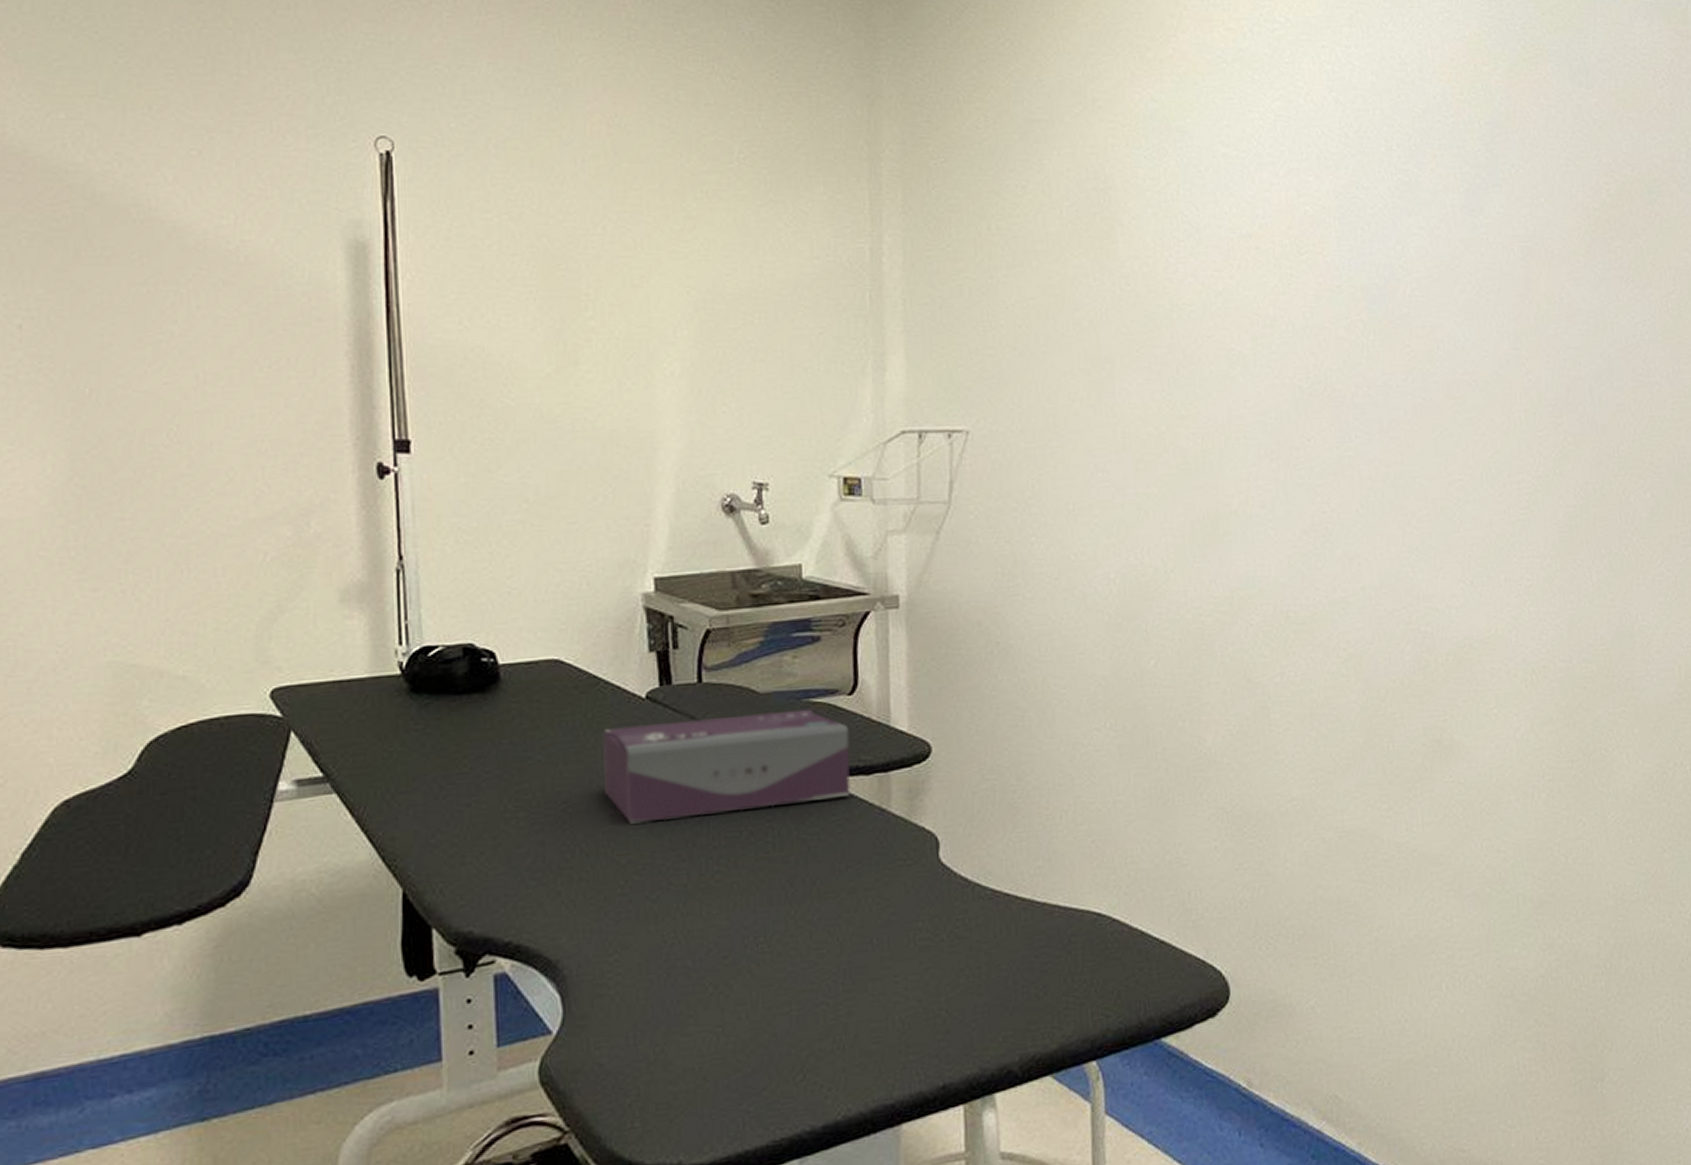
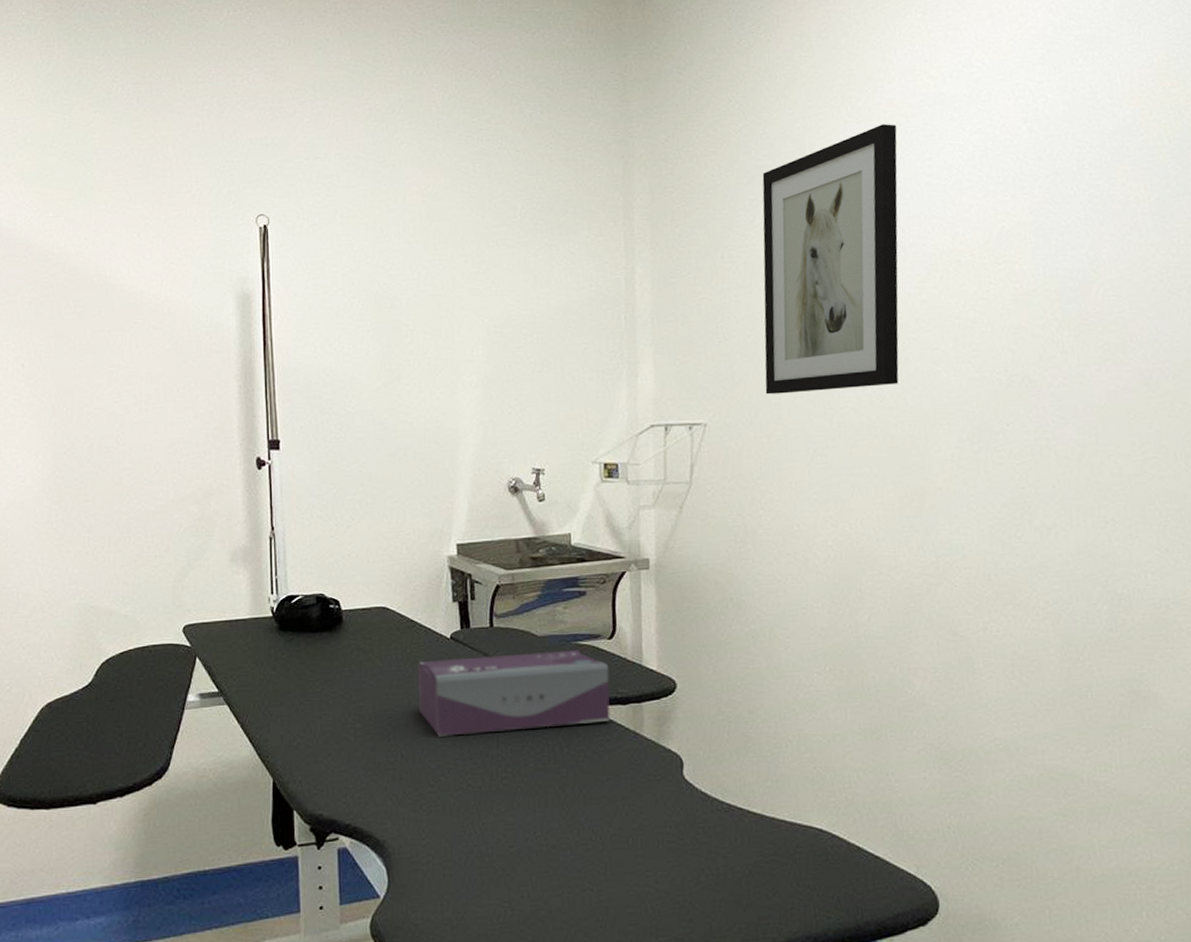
wall art: none [1036,81,1192,397] -> present [762,124,899,395]

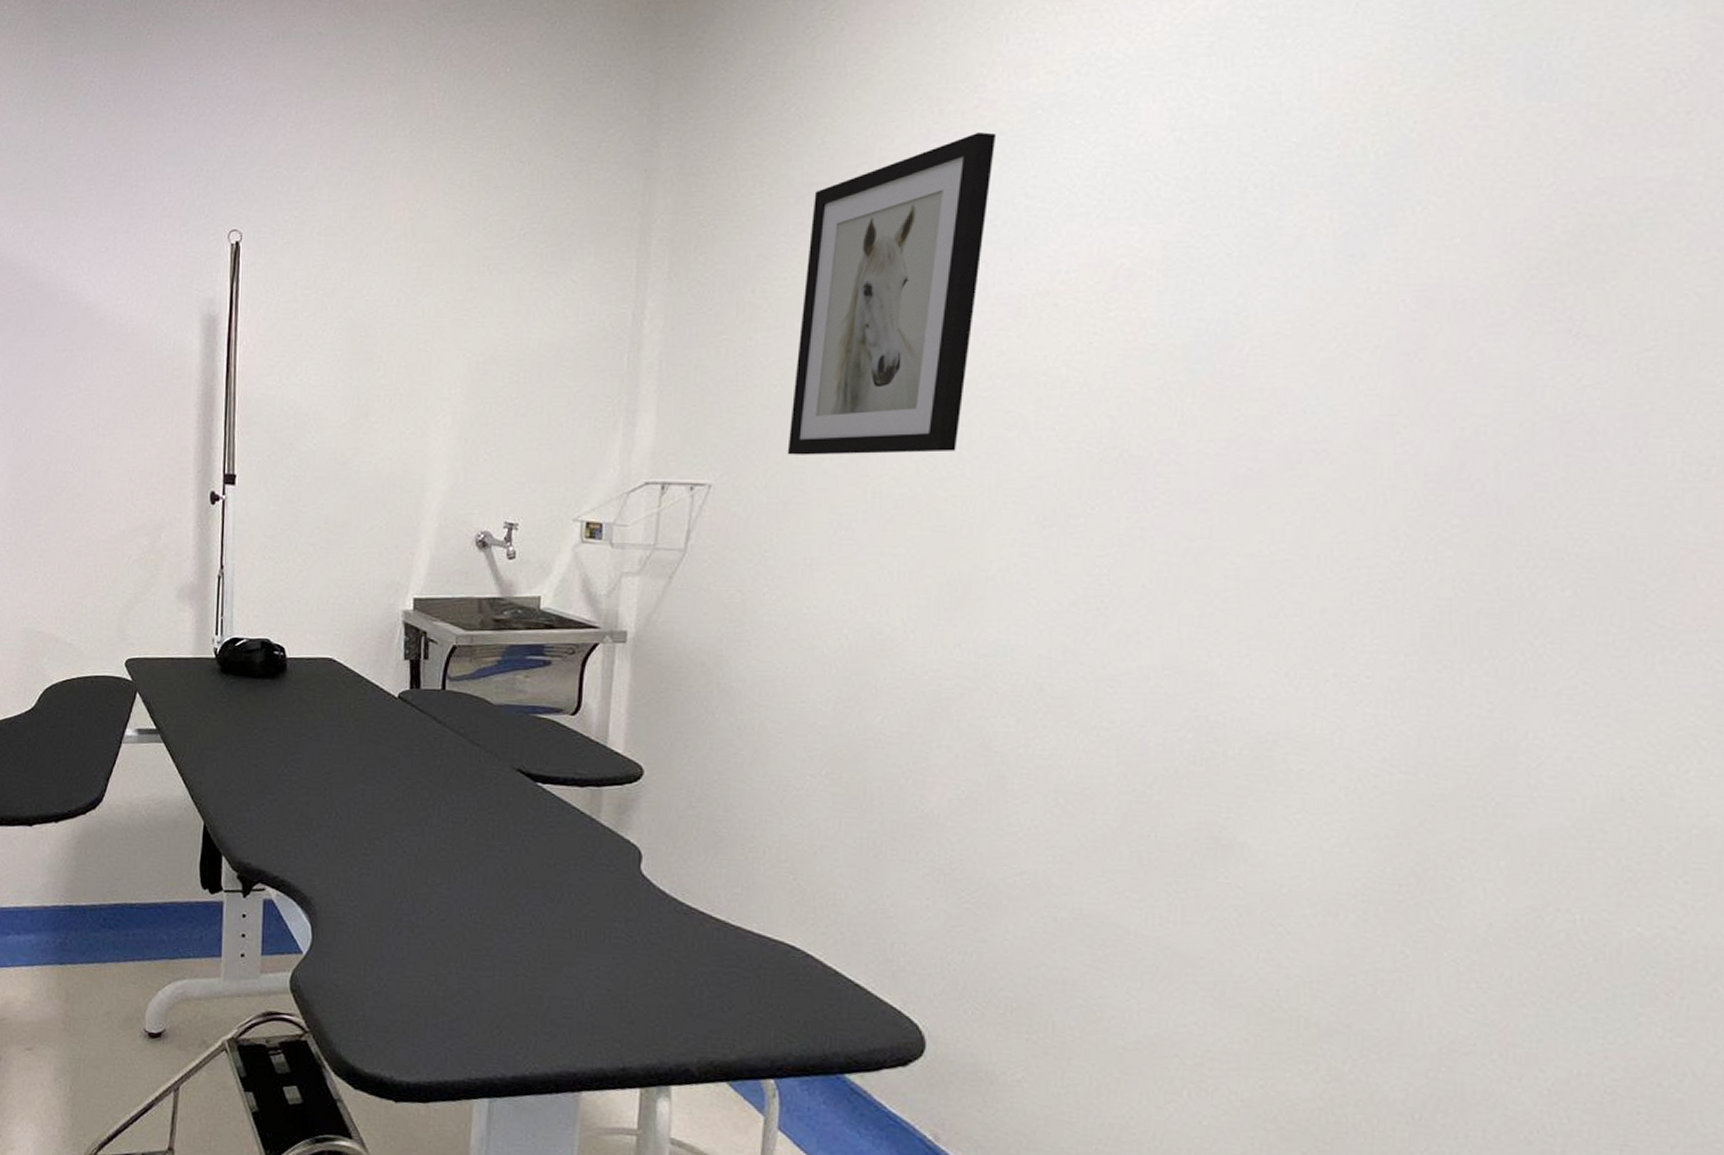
tissue box: present [417,649,611,737] -> none [359,718,569,803]

